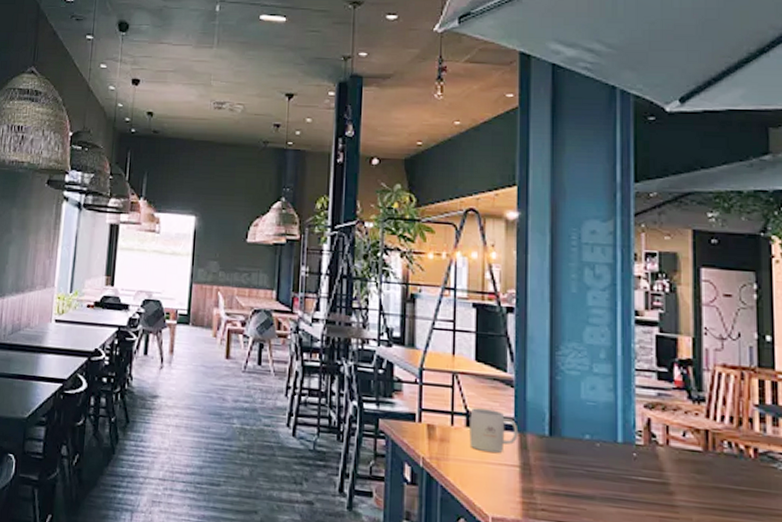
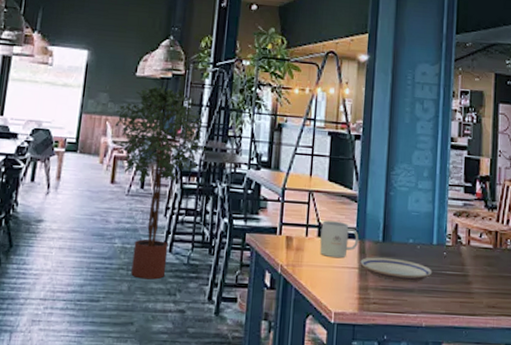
potted tree: none [225,252,328,466] -> present [114,86,206,280]
plate: none [522,453,619,487] -> present [360,257,433,282]

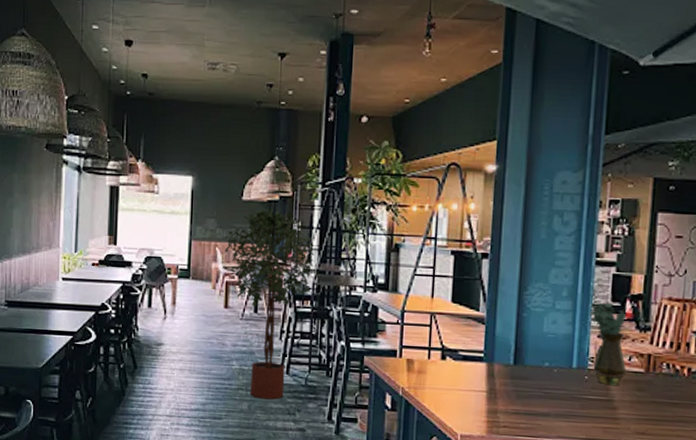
mug: present [320,221,359,259] -> none [443,343,487,382]
plate: present [360,257,433,282] -> none [488,380,572,406]
vase: none [447,178,478,261] -> present [590,298,626,385]

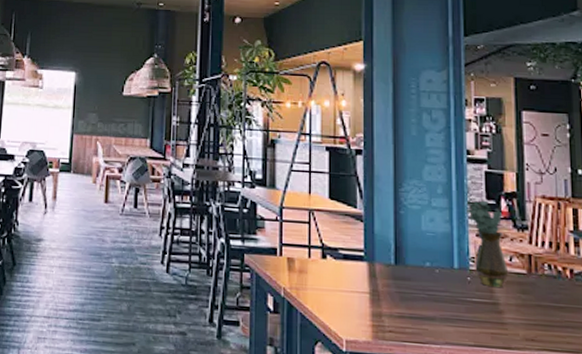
potted tree: present [223,209,319,400] -> none [104,104,198,300]

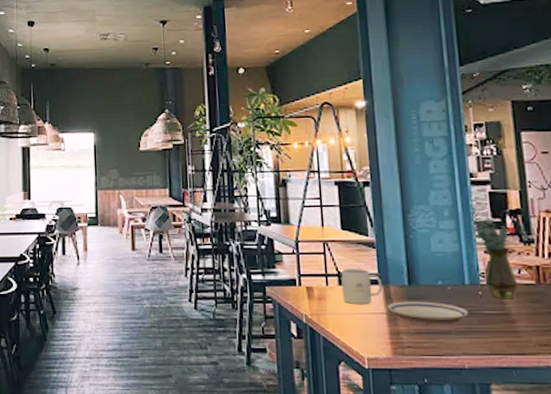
mug: none [325,241,368,282] -> present [341,269,383,305]
plate: none [371,281,456,310] -> present [387,301,469,324]

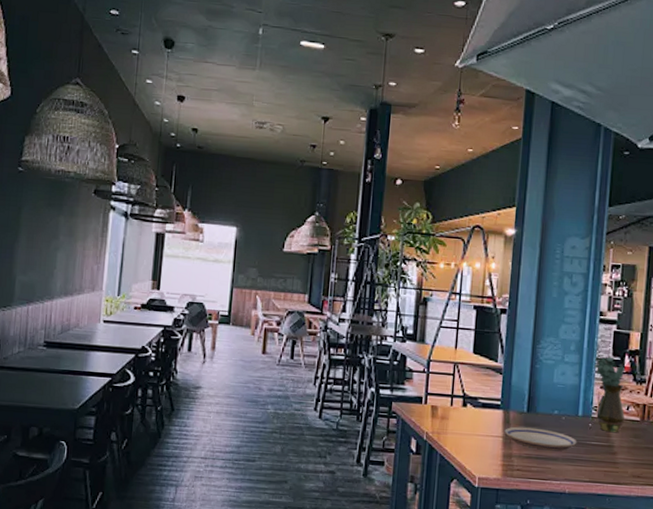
mug: present [341,269,383,305] -> none [464,391,504,427]

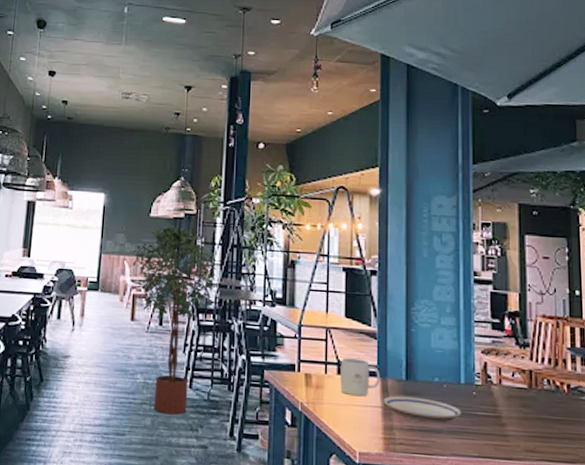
potted tree: none [263,261,353,443] -> present [131,225,221,415]
mug: none [464,391,504,427] -> present [340,358,381,397]
vase: present [594,352,625,432] -> none [473,314,510,401]

